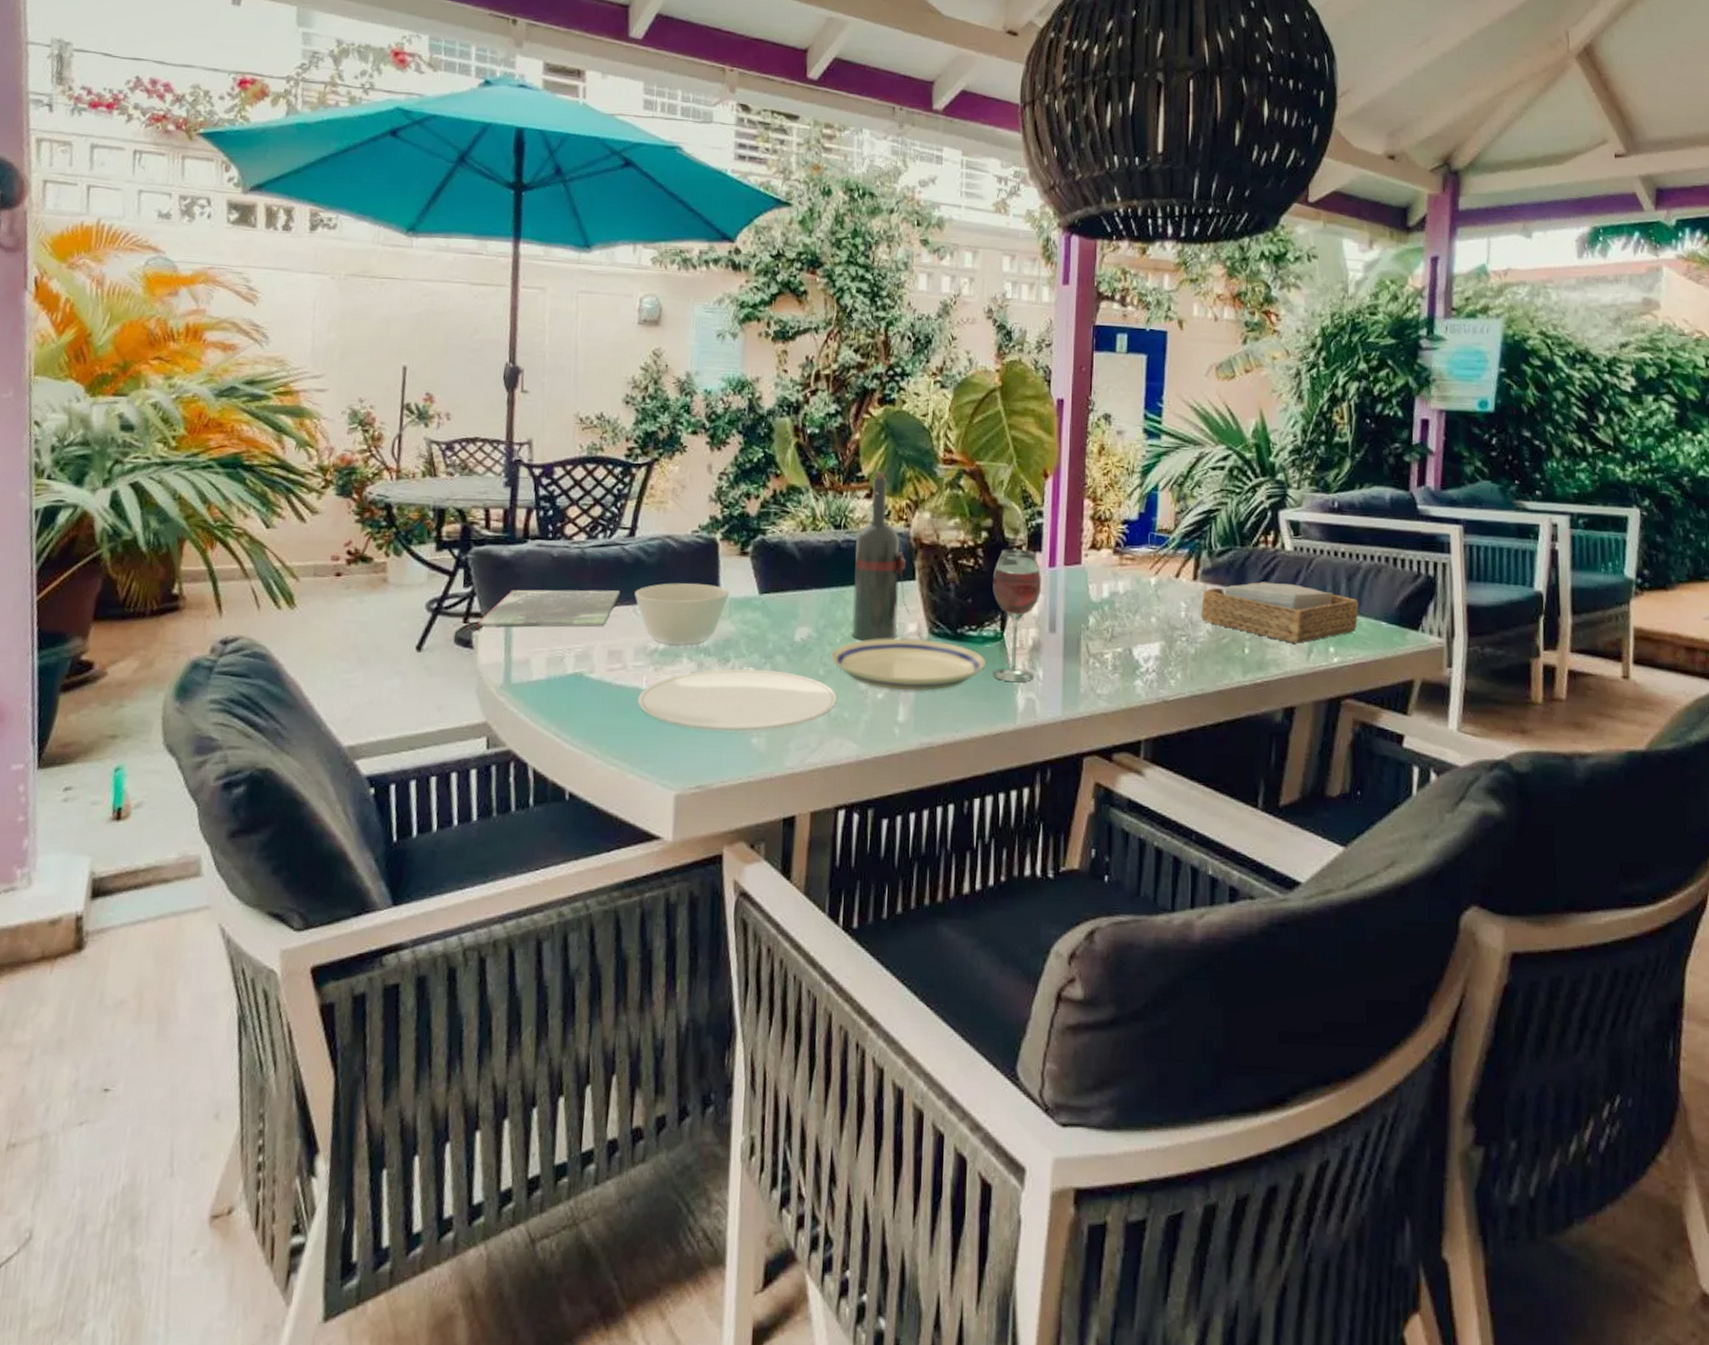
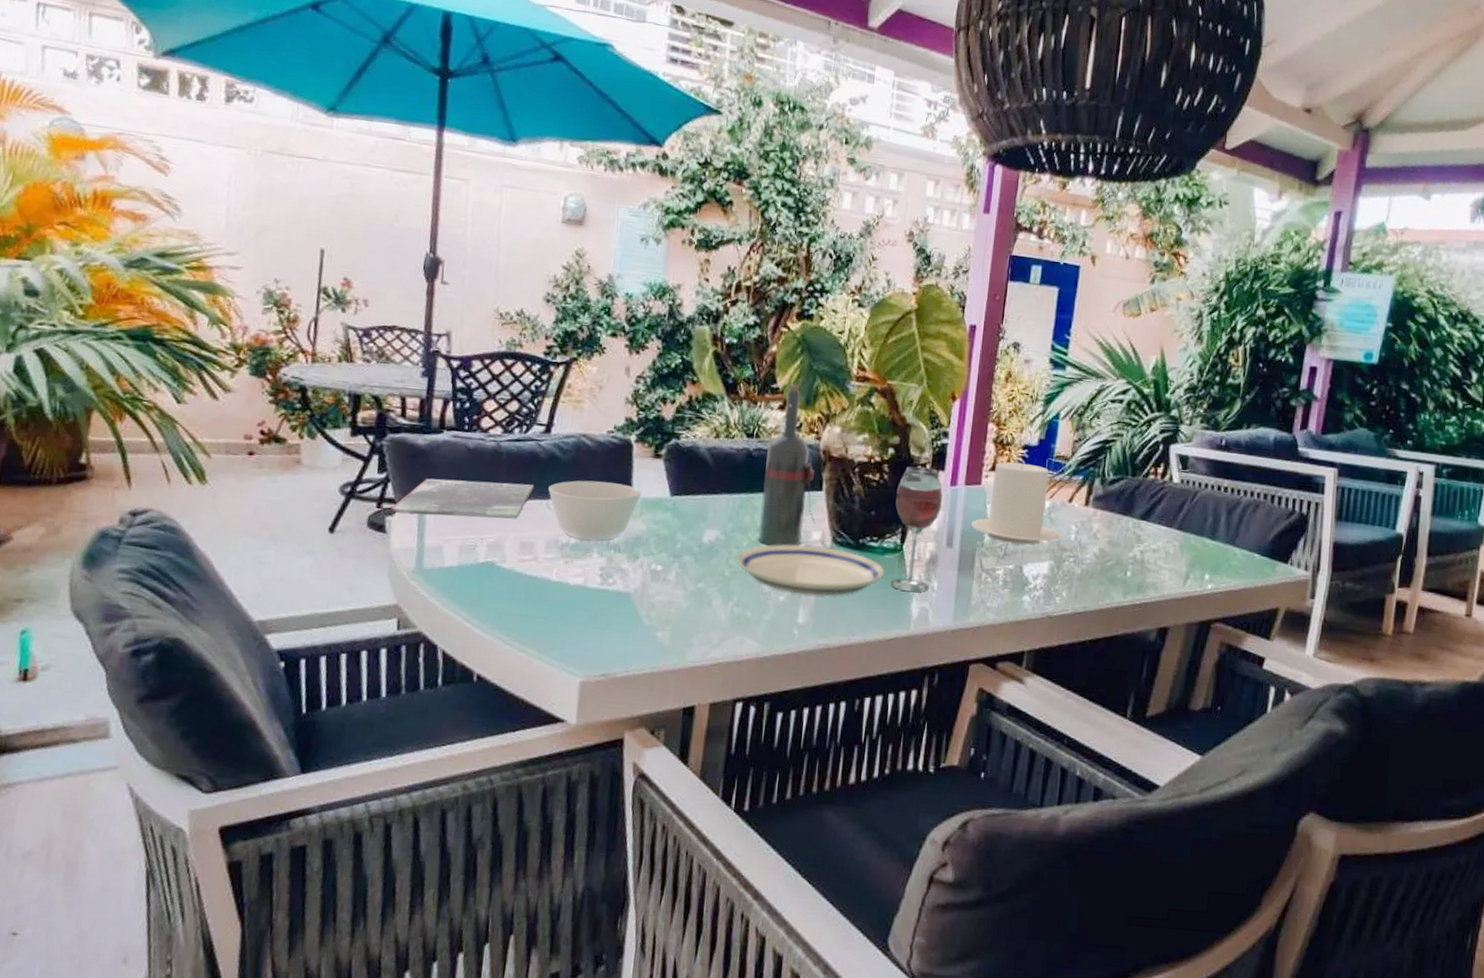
plate: present [638,668,837,732] -> none [547,565,741,626]
candle: none [1074,538,1169,626] -> present [971,461,1060,545]
napkin holder: present [1201,581,1359,644] -> none [1089,510,1236,570]

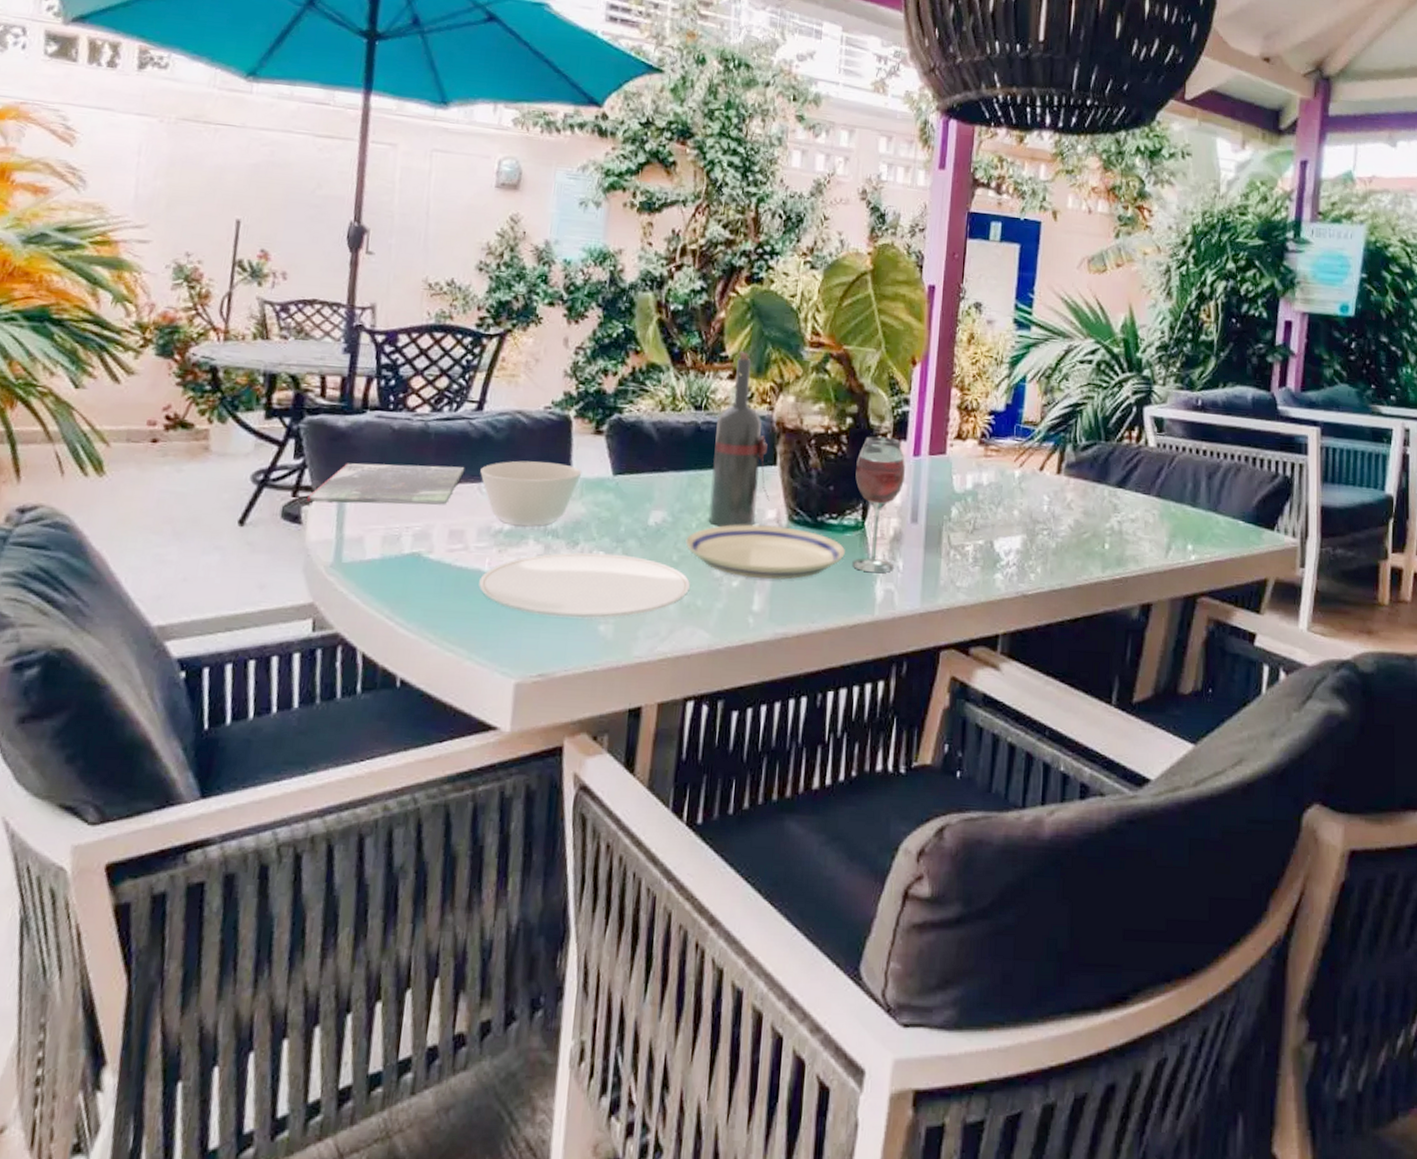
plate: none [547,565,741,626] -> present [479,552,690,619]
candle: present [971,461,1060,545] -> none [937,429,1031,518]

